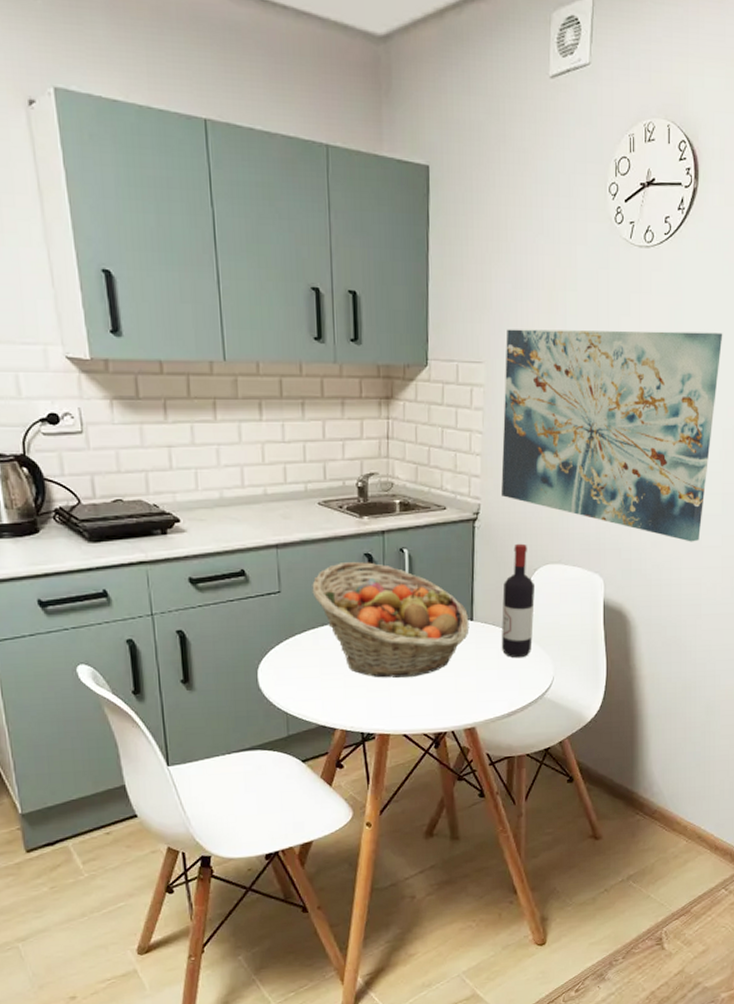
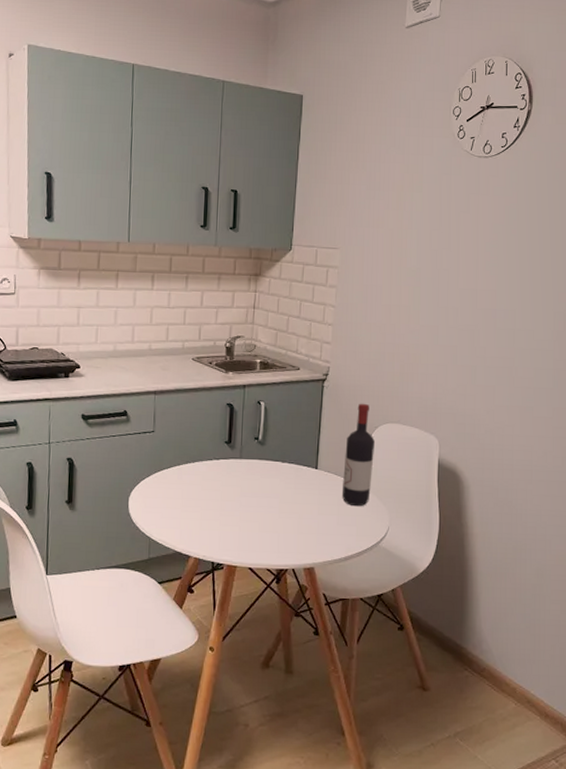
fruit basket: present [312,561,469,678] -> none [181,409,314,515]
wall art: present [501,329,723,542] -> none [349,222,555,412]

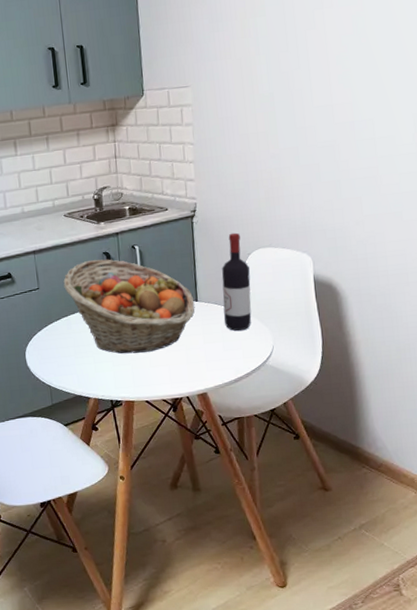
fruit basket: none [181,409,314,515] -> present [63,259,195,354]

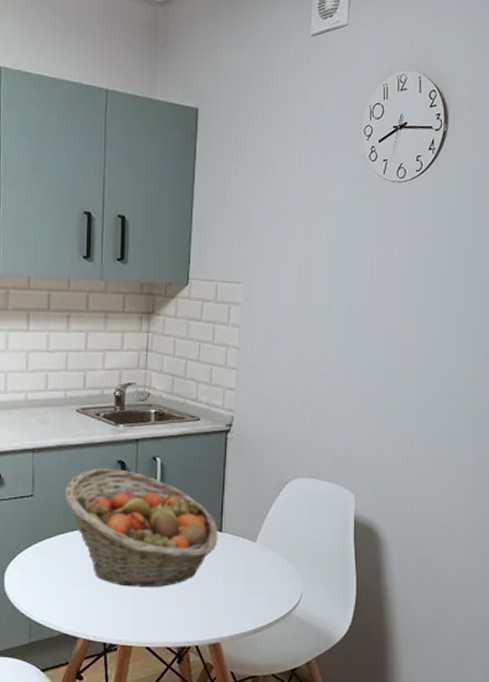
wine bottle: present [222,232,252,332] -> none [249,456,285,572]

